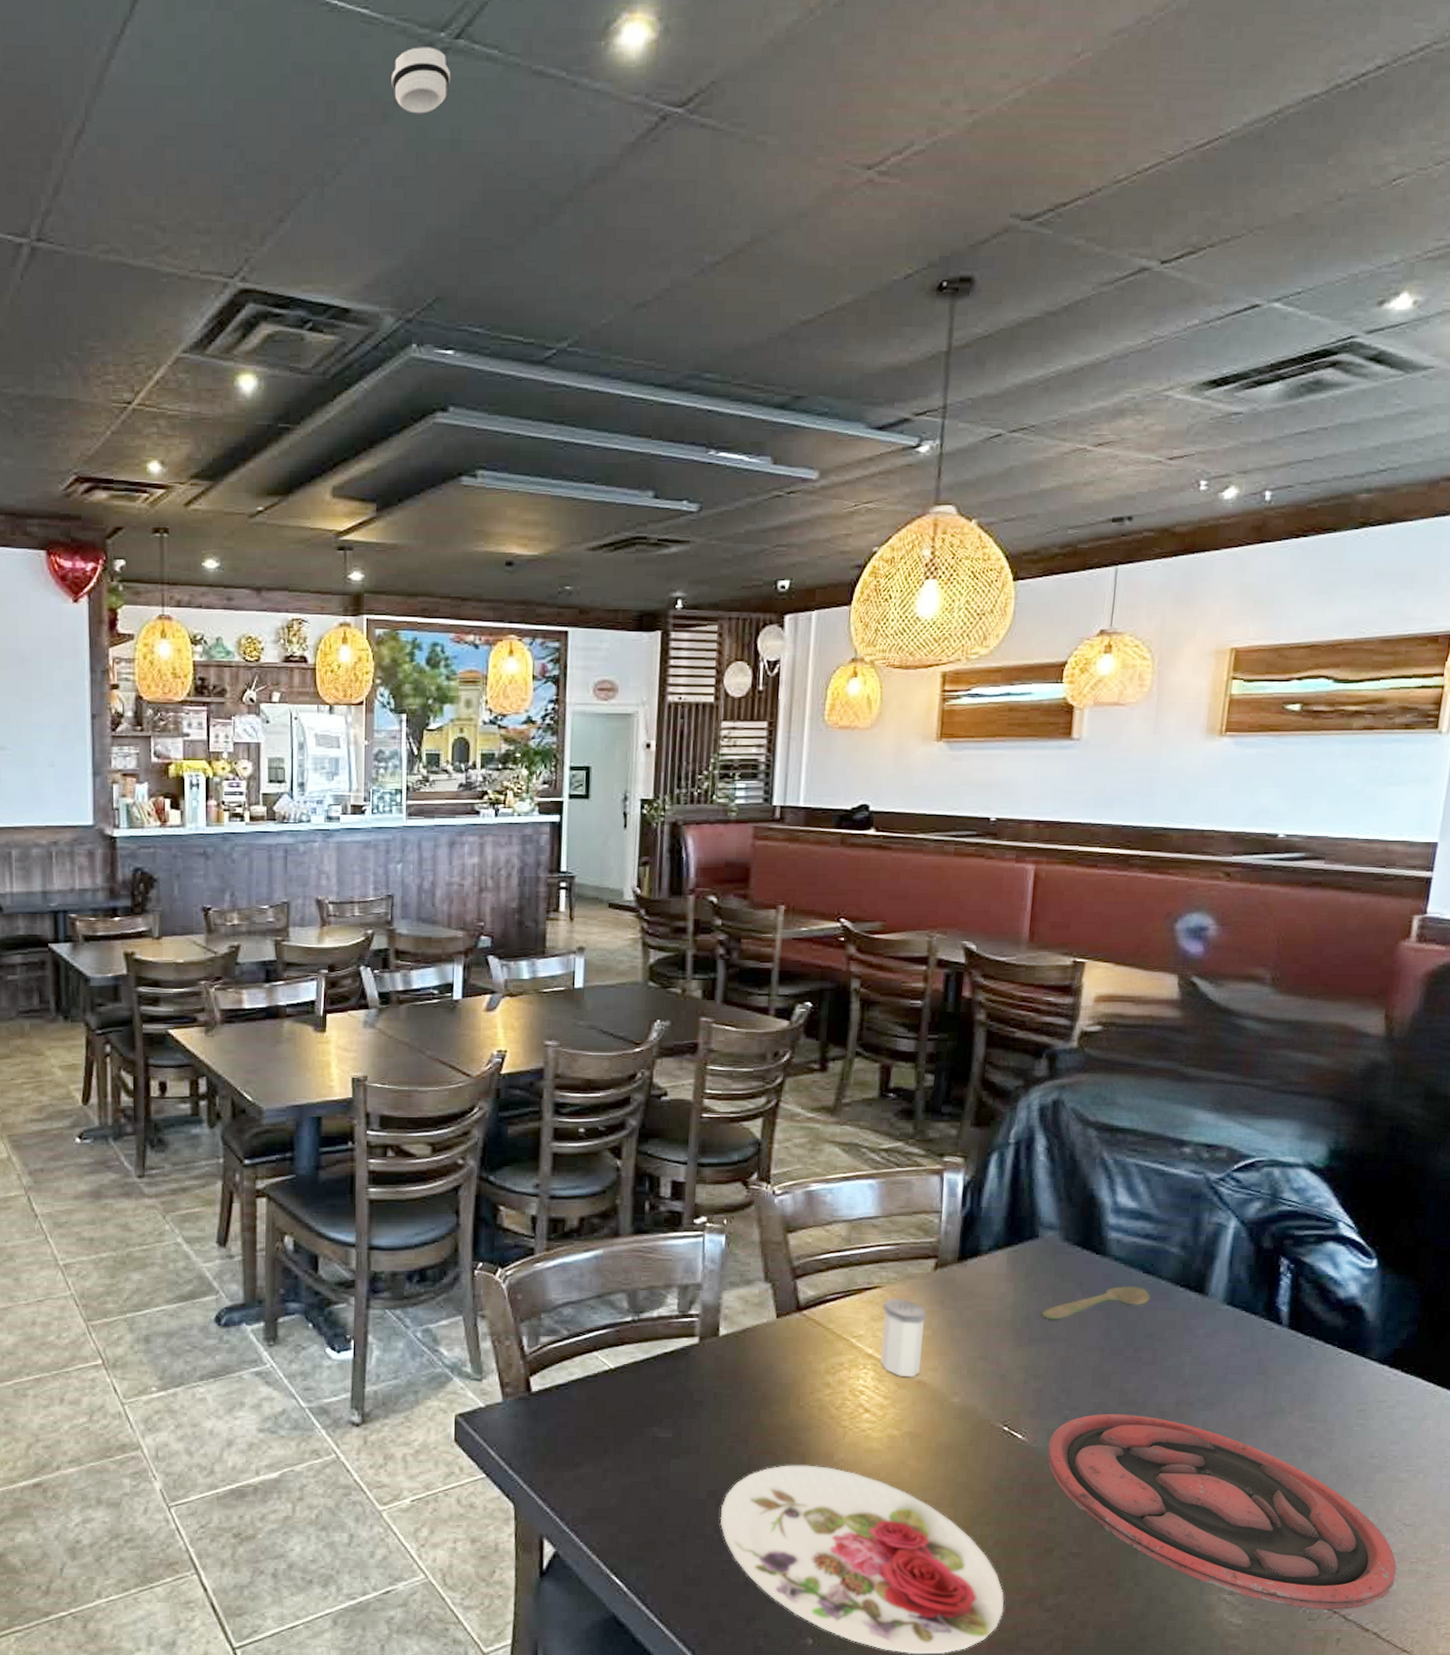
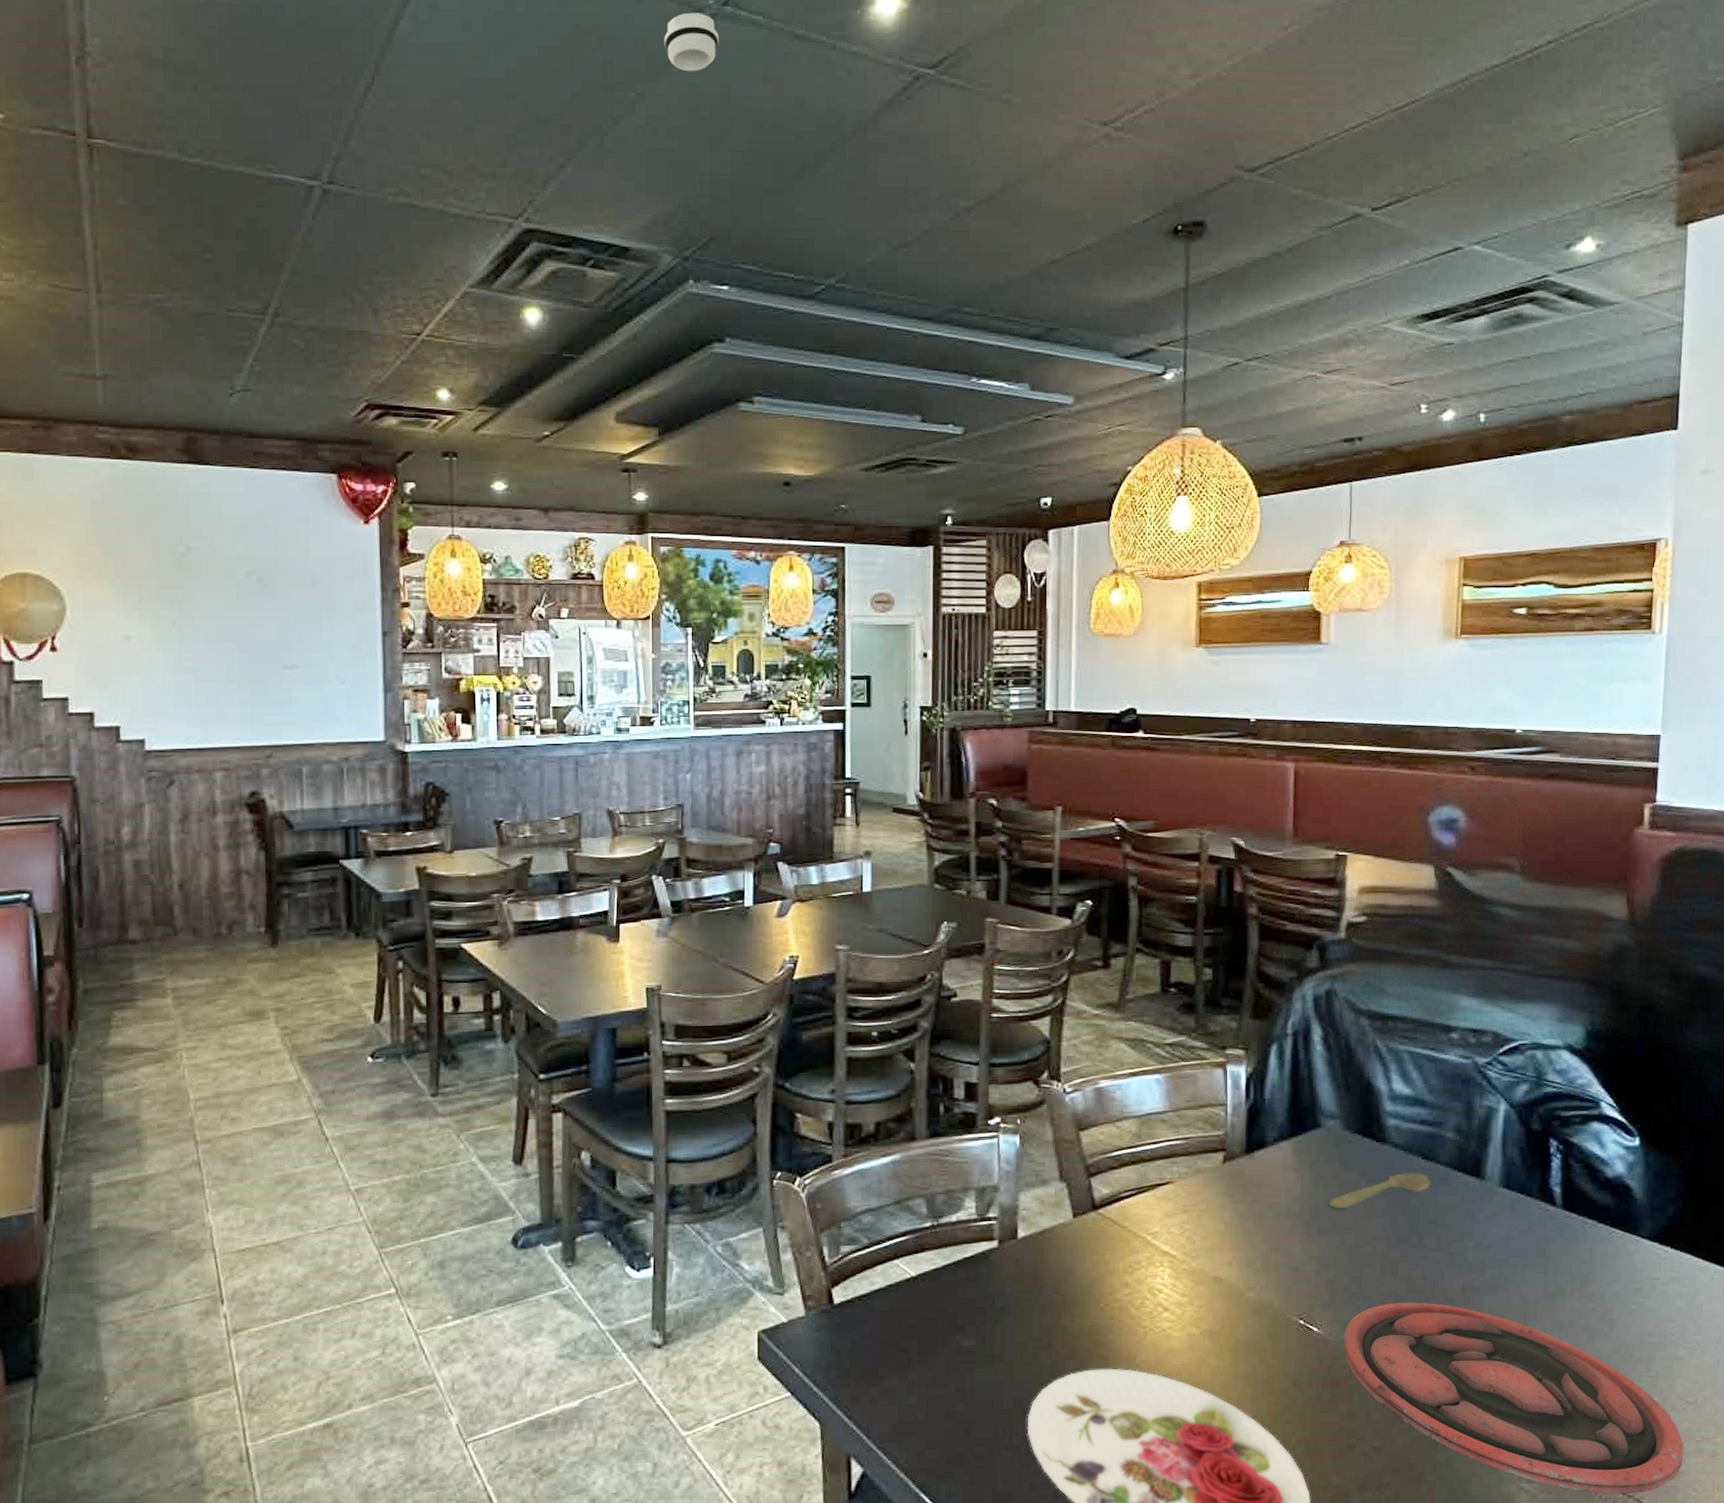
salt shaker: present [880,1298,927,1377] -> none [1175,1193,1219,1274]

